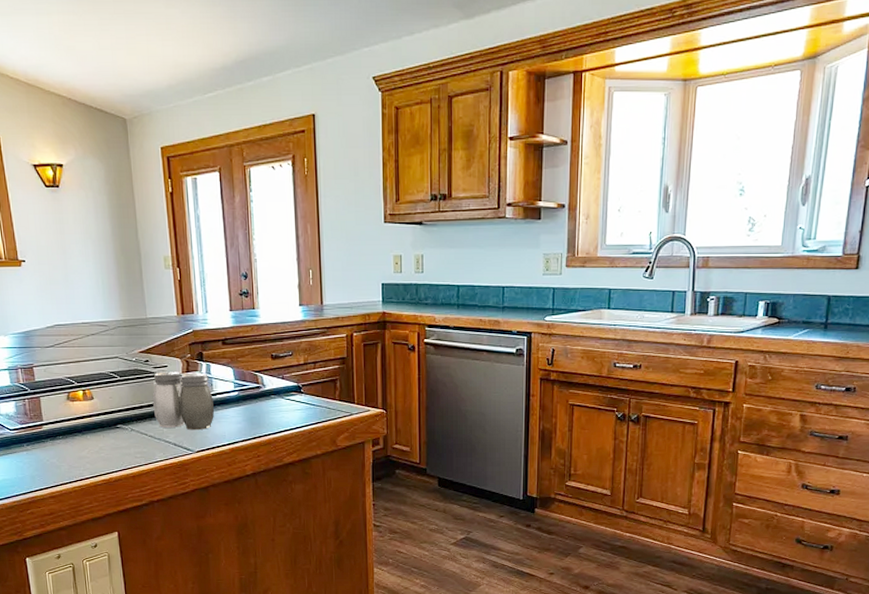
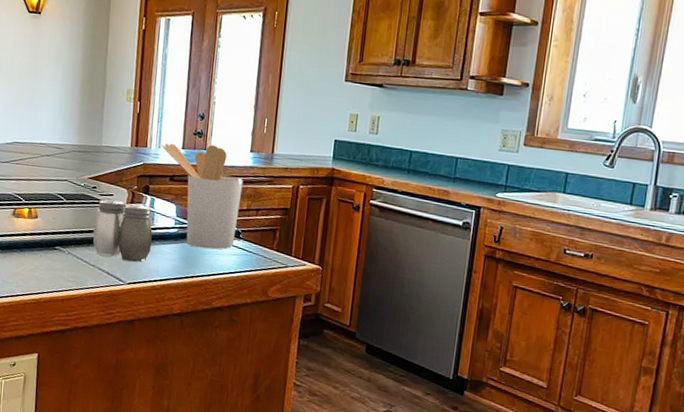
utensil holder: none [208,303,297,407] -> present [161,143,243,250]

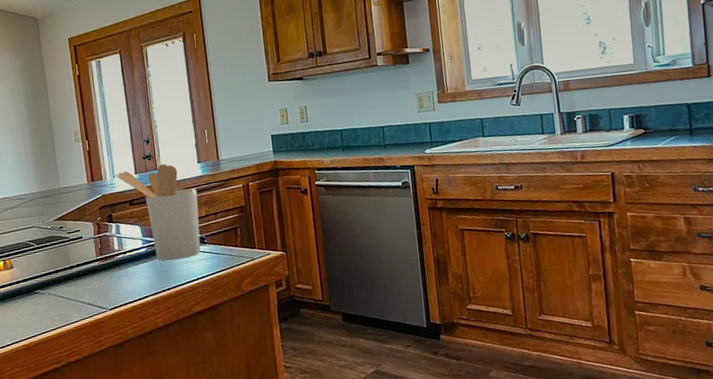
salt and pepper shaker: present [92,200,153,263] -> none [67,233,125,289]

